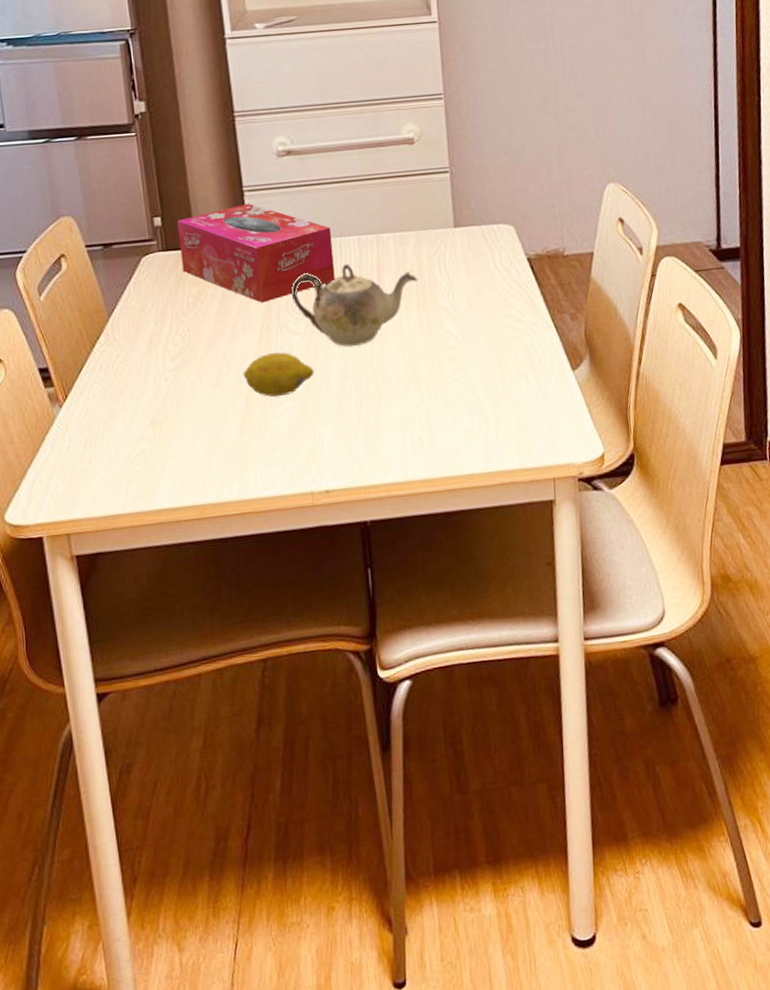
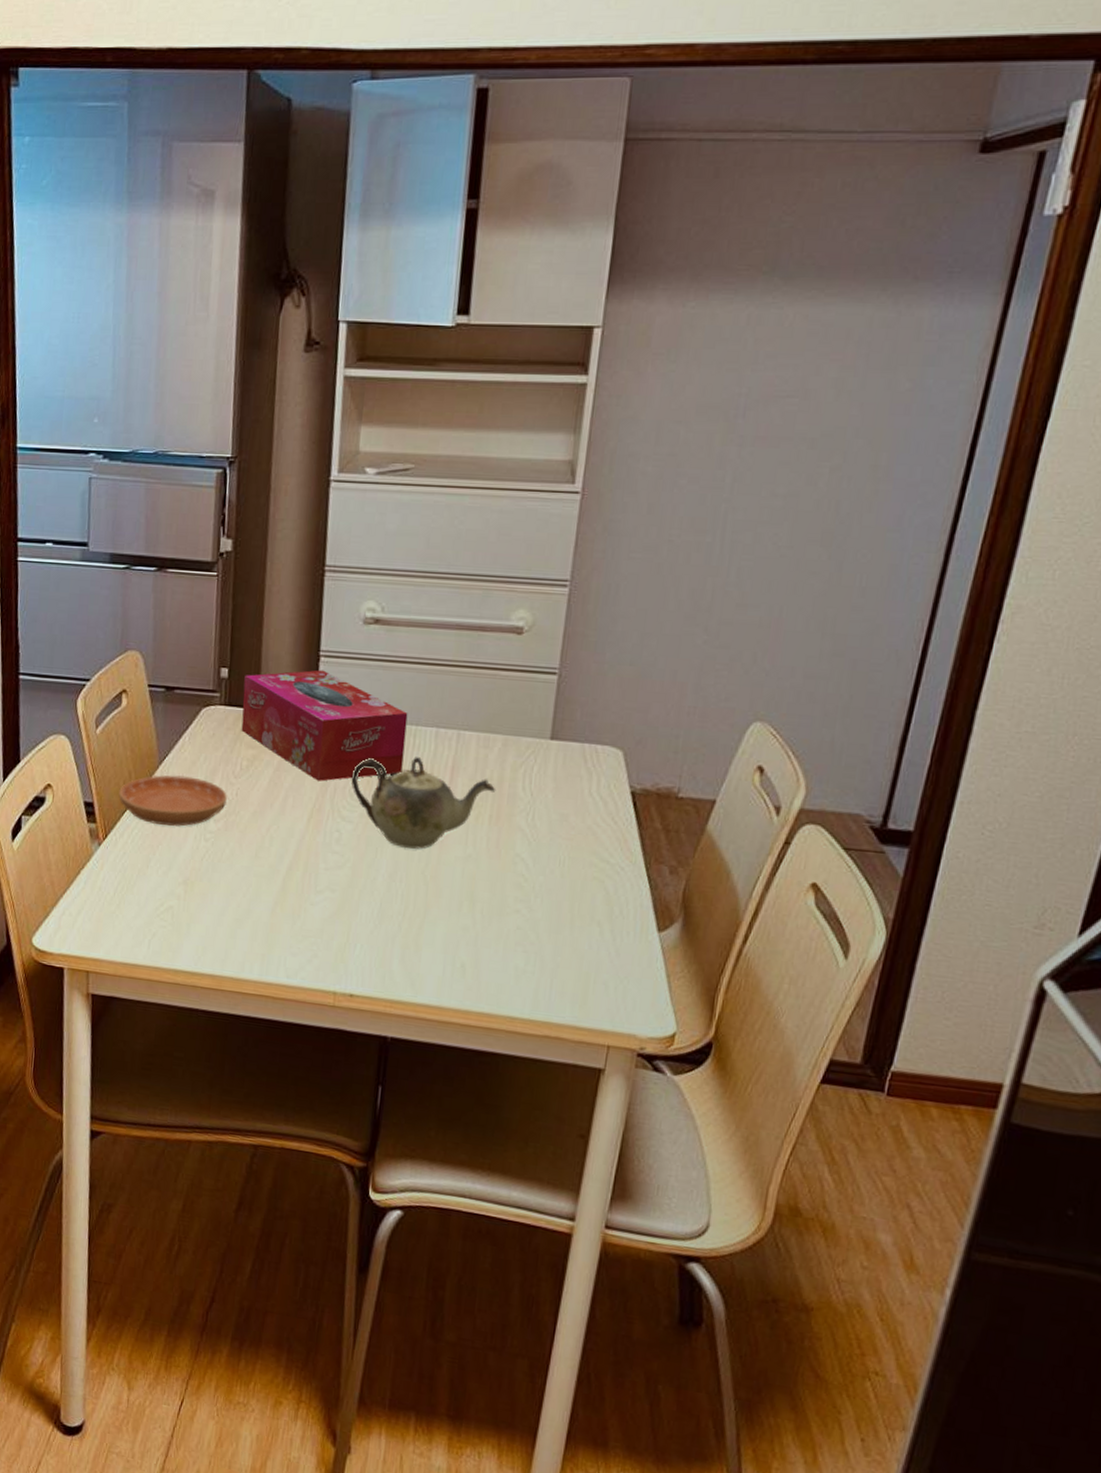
saucer: none [72,323,180,375] -> present [119,775,227,826]
fruit: present [243,352,314,397] -> none [285,836,361,885]

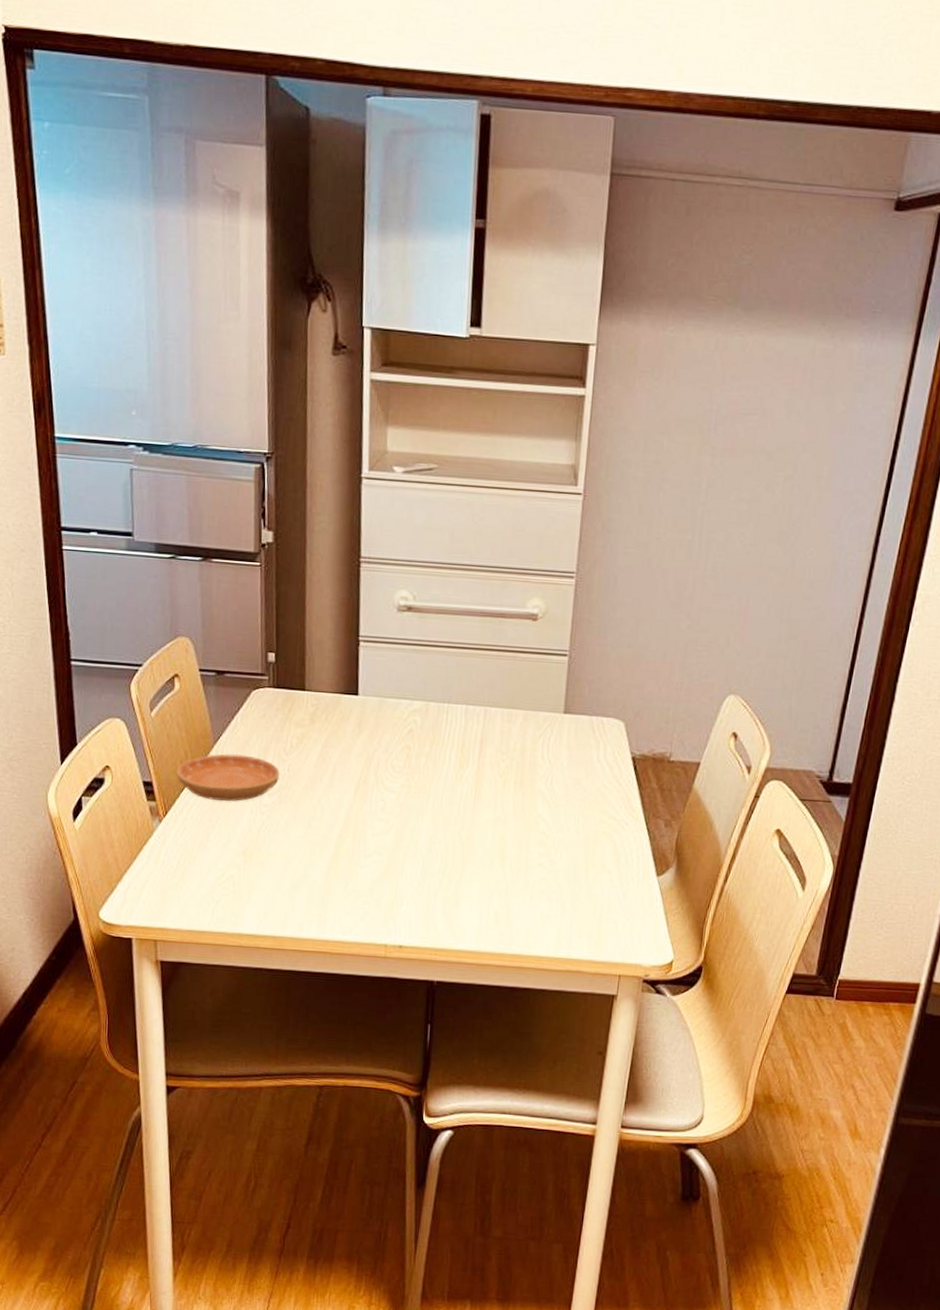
tissue box: present [241,669,408,782] -> none [290,653,441,756]
teapot: present [351,757,496,849] -> none [392,731,520,814]

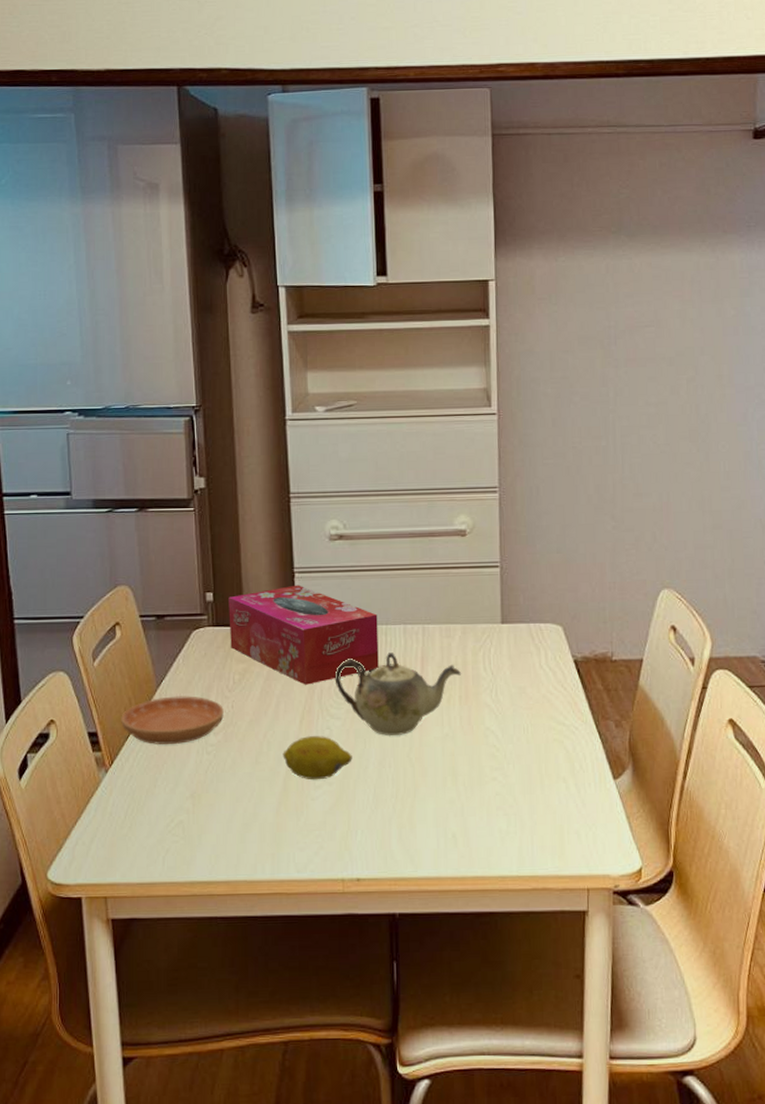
tissue box: none [290,653,441,756] -> present [228,585,379,685]
fruit: none [335,806,404,850] -> present [283,736,352,780]
teapot: none [392,731,520,814] -> present [334,652,462,737]

